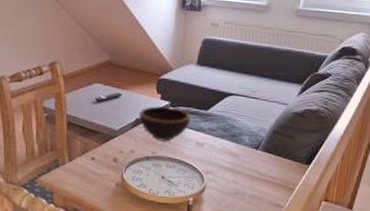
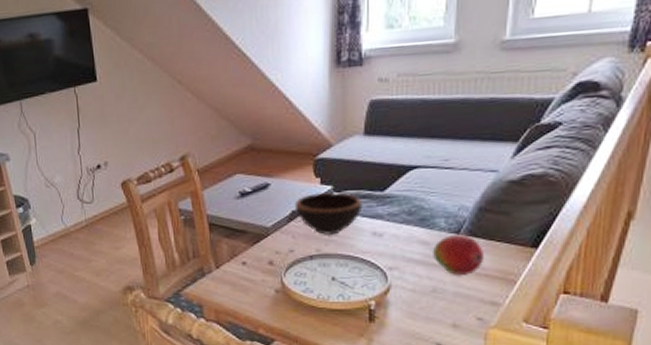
fruit: none [238,150,274,182] -> present [433,235,485,275]

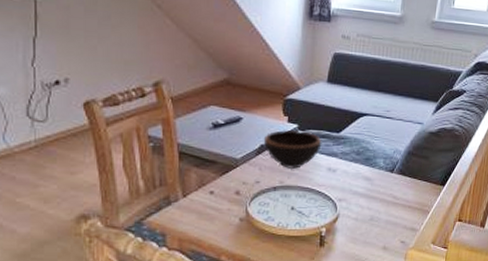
fruit: present [433,235,485,275] -> none [373,173,410,206]

